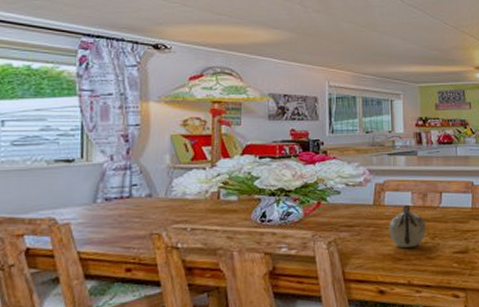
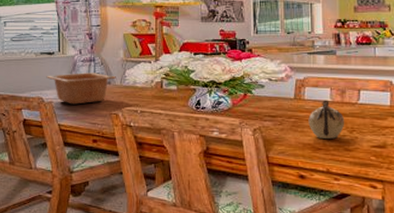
serving bowl: none [61,183,160,225] -> present [46,73,116,105]

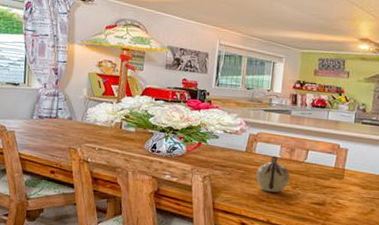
serving bowl: present [46,73,116,105] -> none [10,105,78,136]

